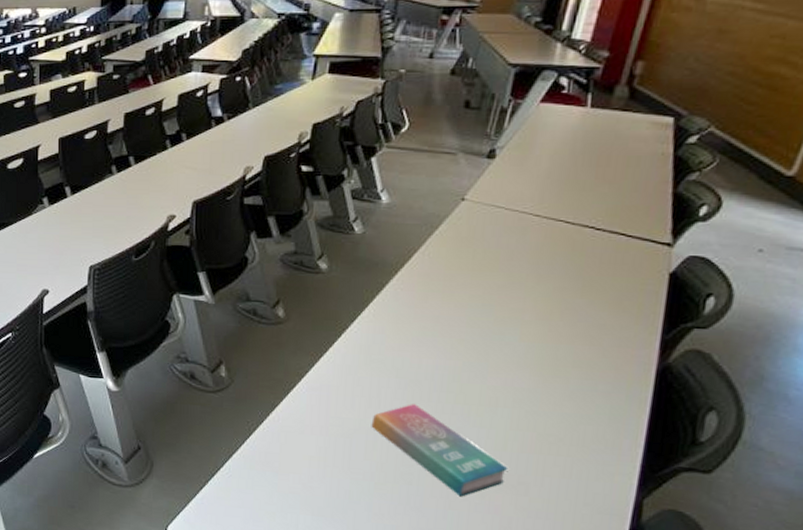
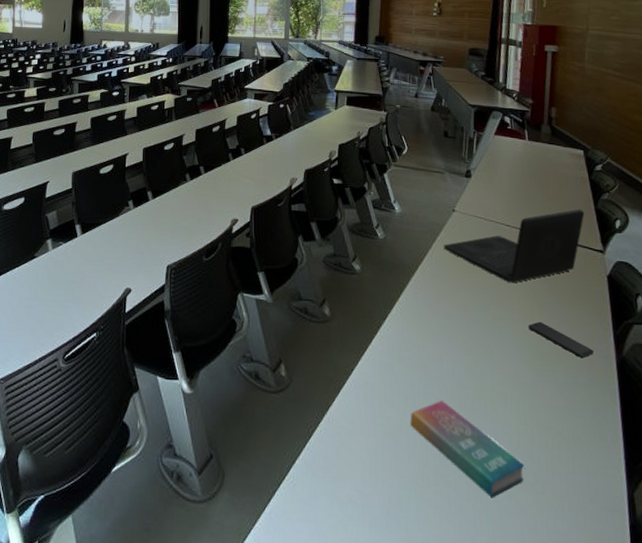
laptop: none [441,193,656,283] -> present [443,209,585,283]
smartphone: none [542,324,629,364] -> present [528,321,595,357]

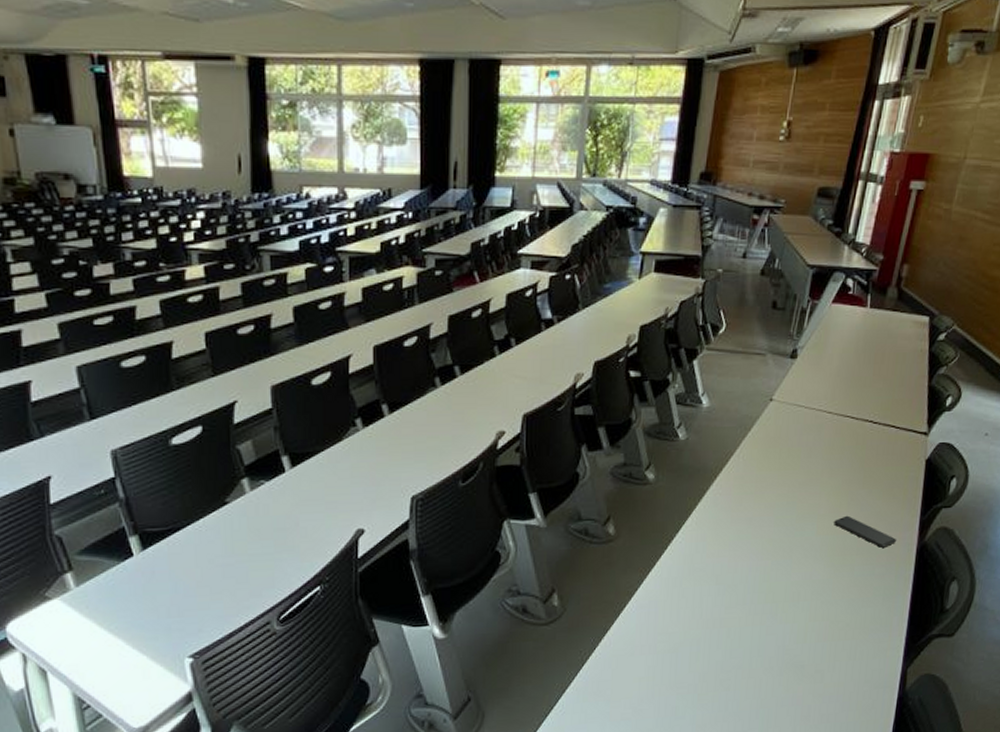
book: present [410,400,525,498] -> none [694,609,808,694]
laptop: present [443,209,585,283] -> none [753,387,917,478]

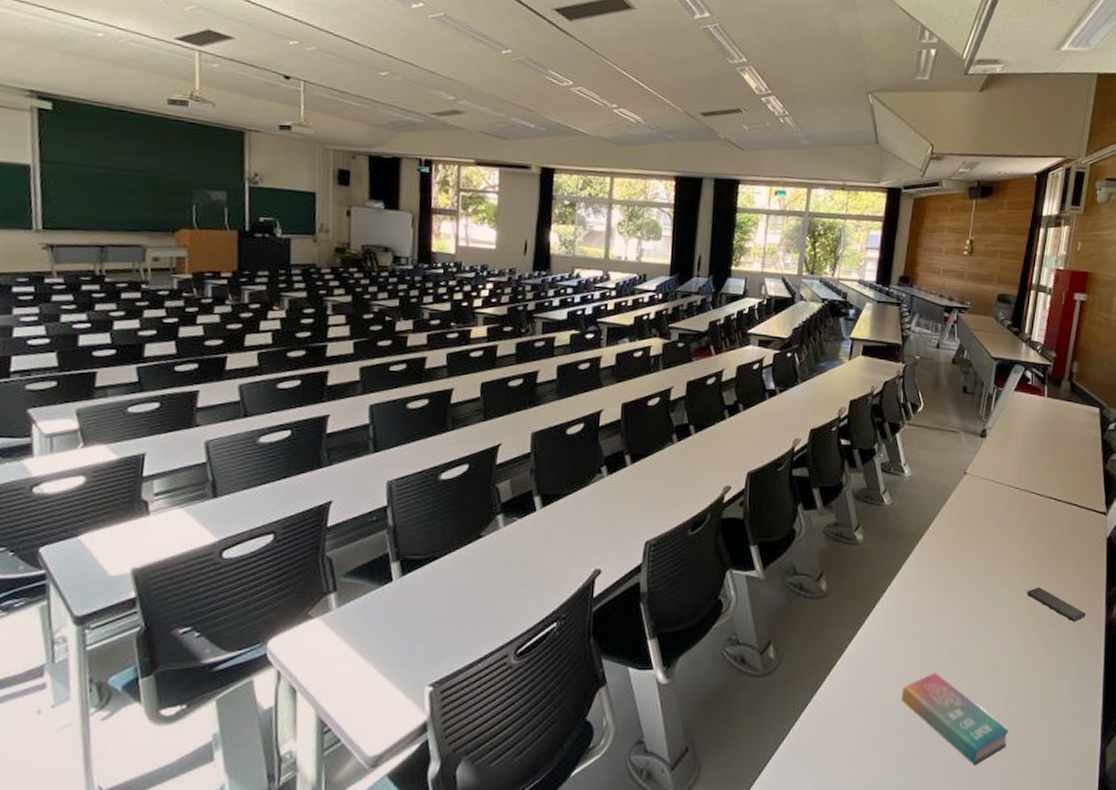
book: none [694,609,808,694] -> present [901,673,1010,766]

